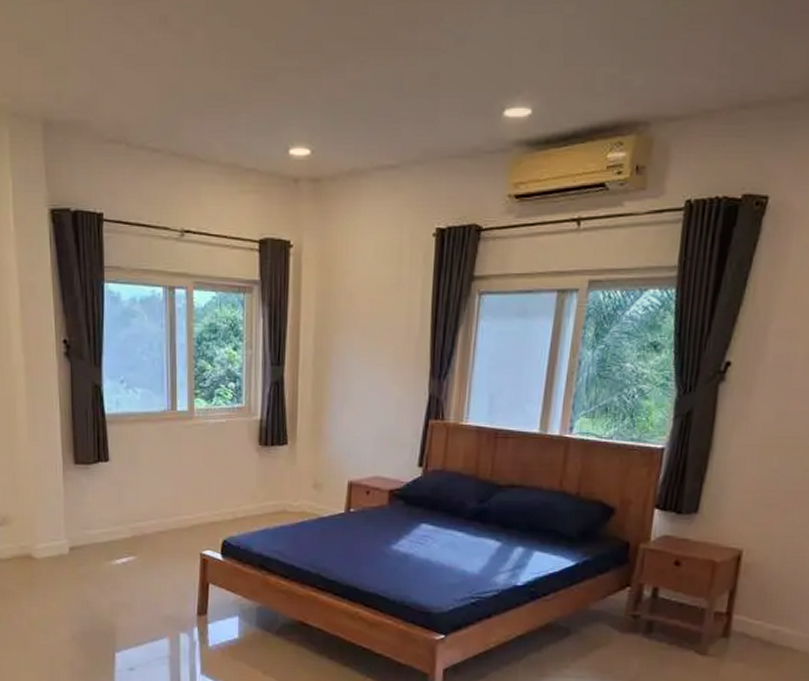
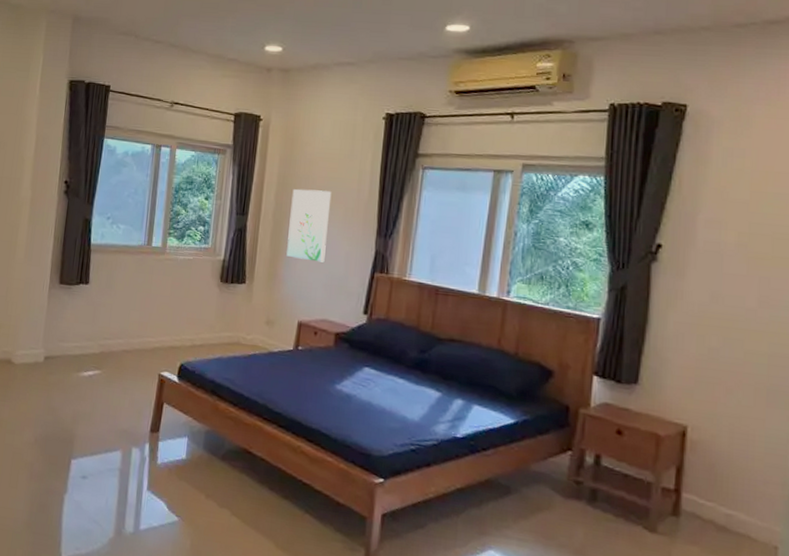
wall art: none [331,328,378,413] -> present [286,189,332,263]

